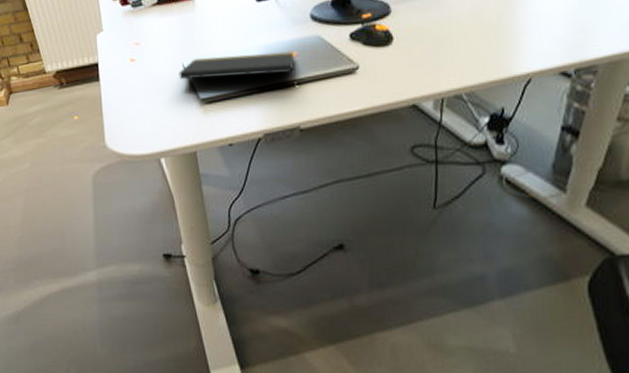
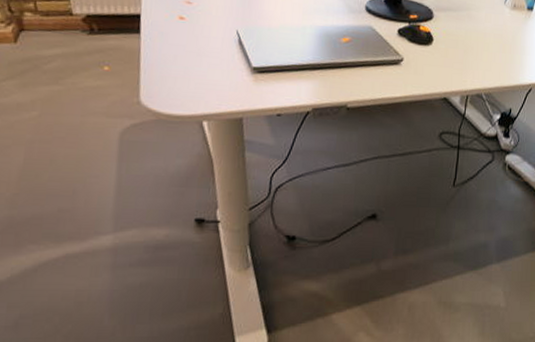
notepad: present [179,51,296,82] -> none [231,28,349,64]

